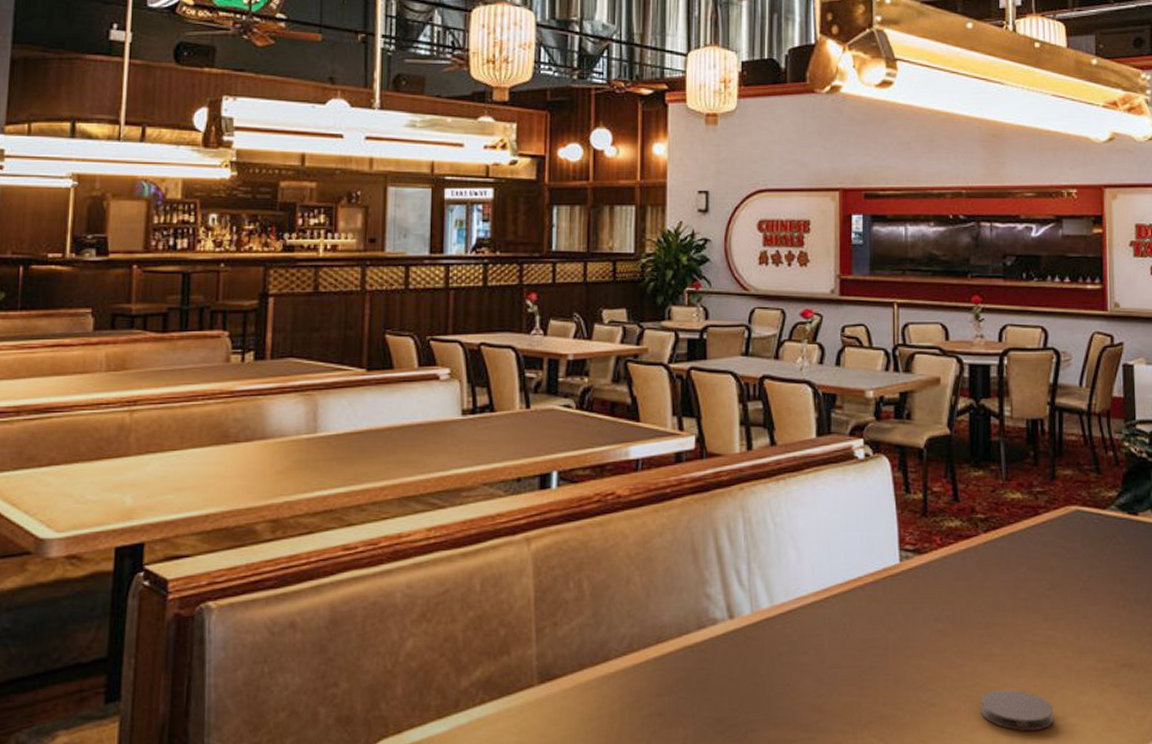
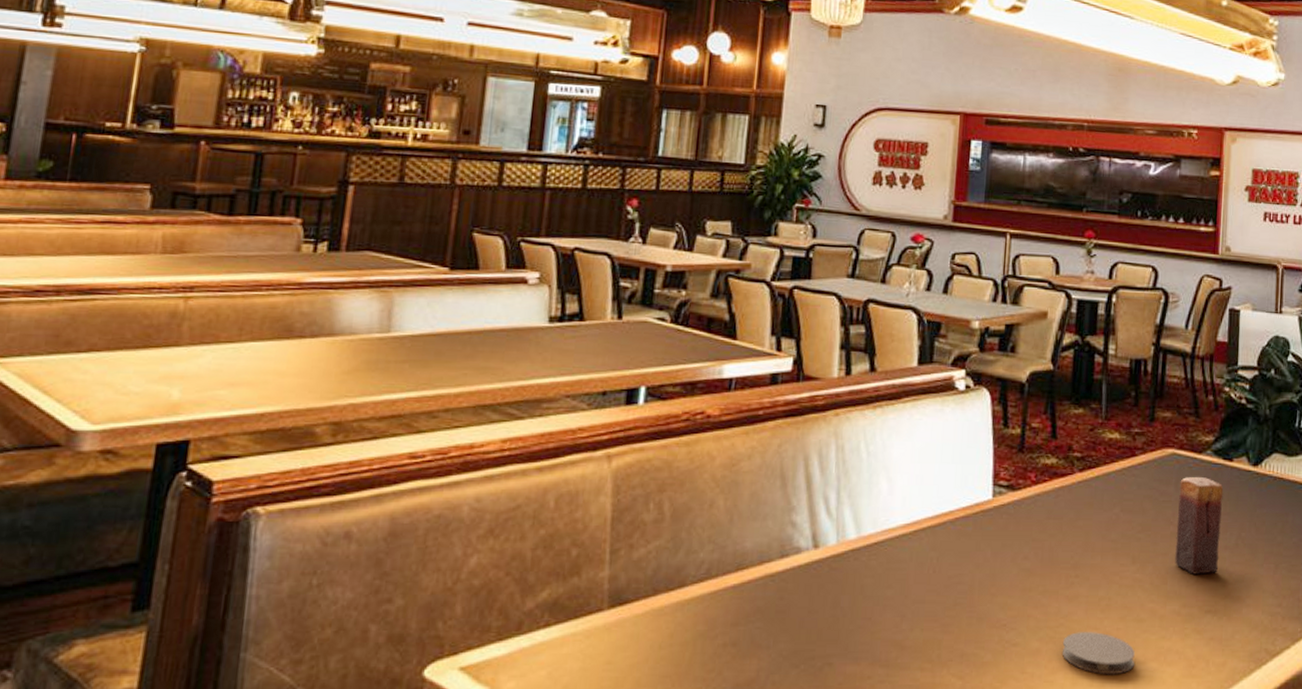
candle: none [1085,531,1132,629] -> present [1175,476,1224,575]

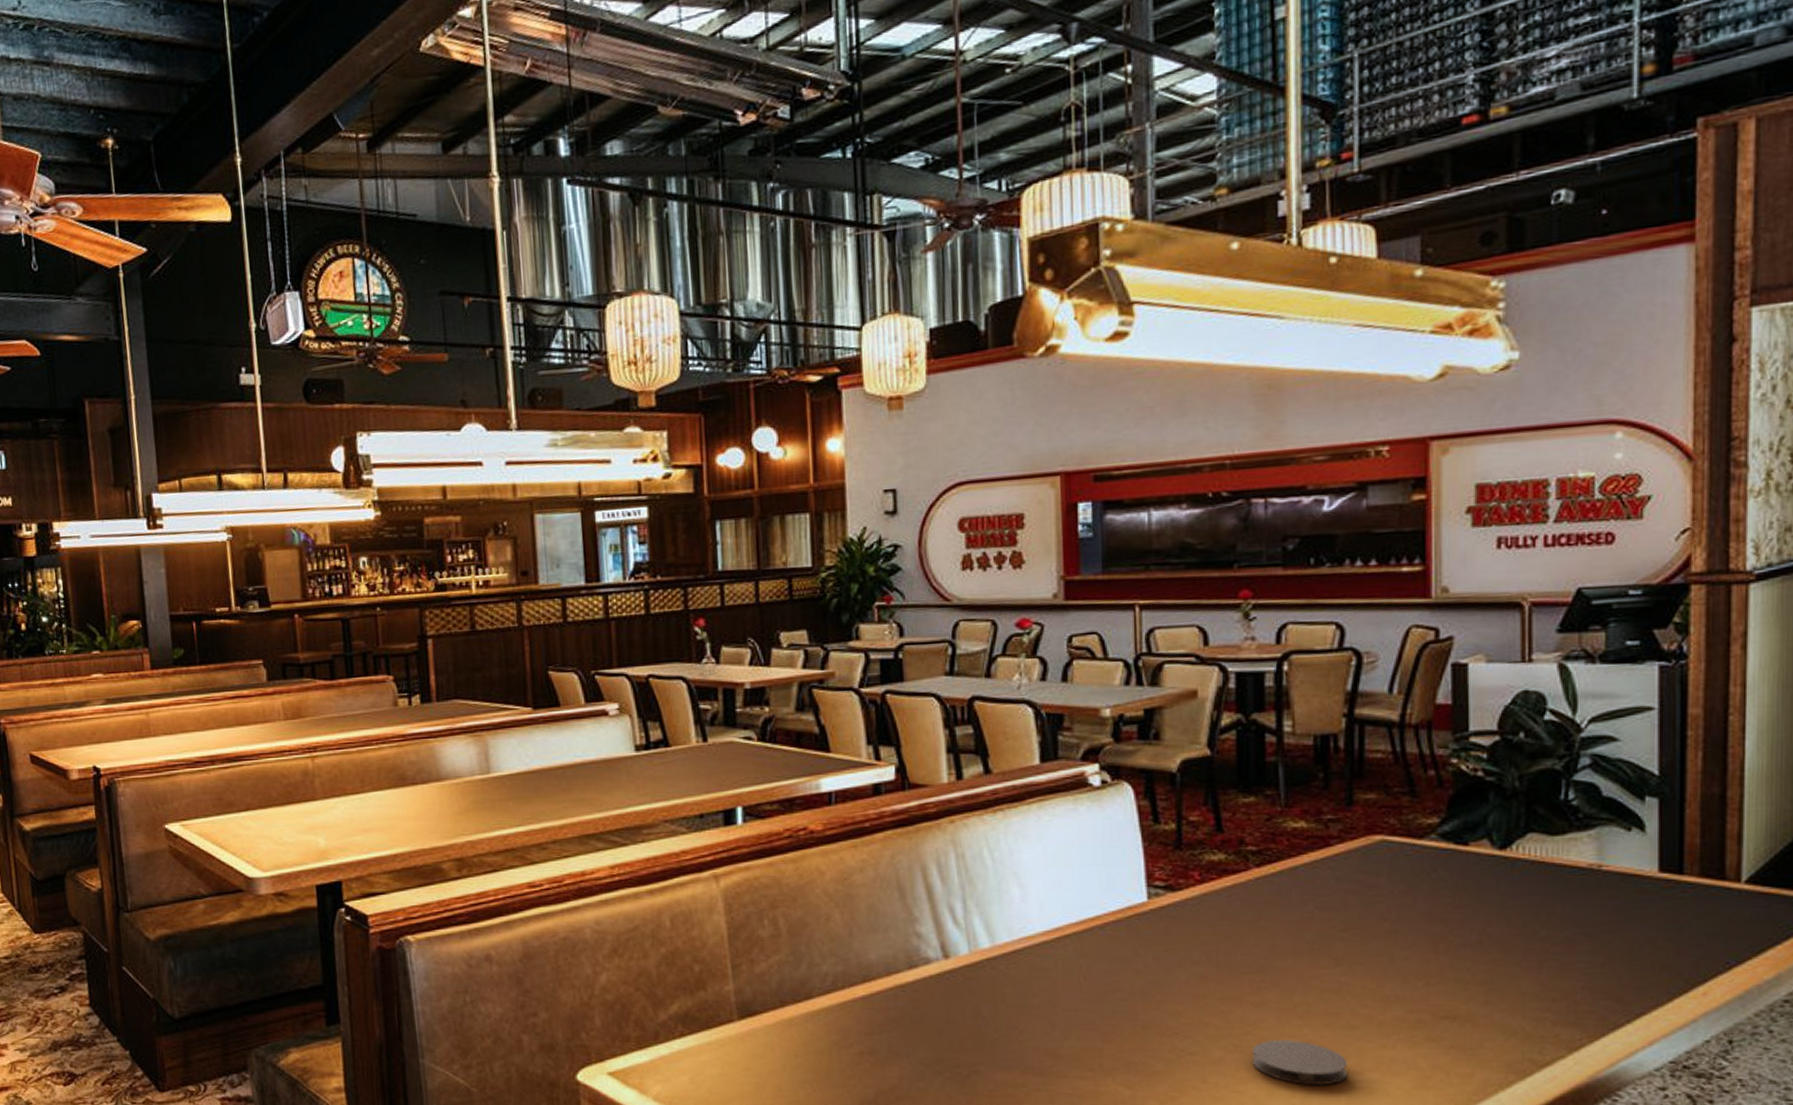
candle: present [1175,476,1224,575] -> none [1393,865,1457,976]

